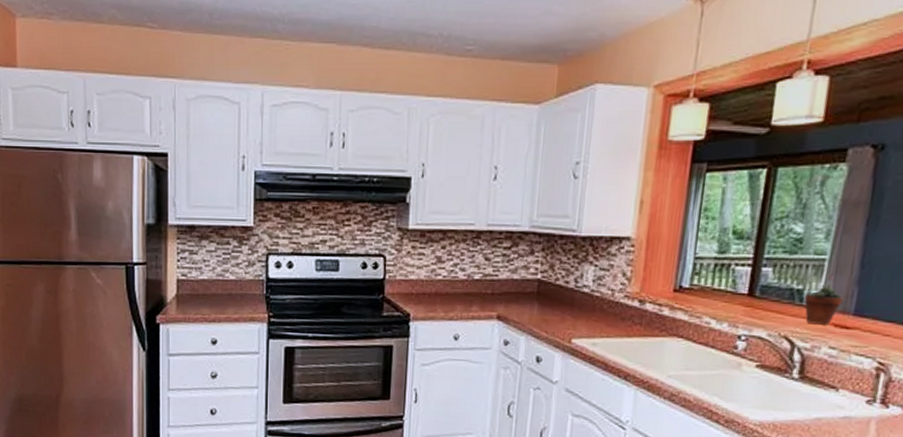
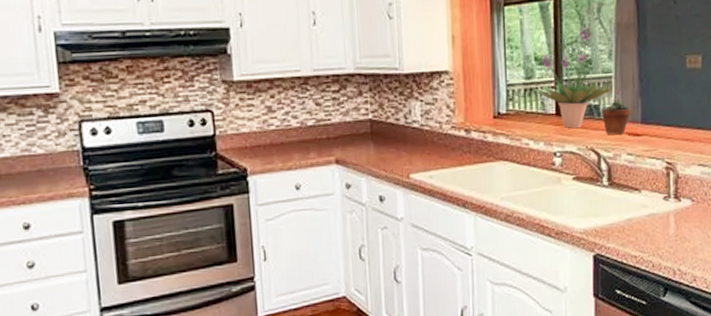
potted plant: none [726,201,823,313] -> present [534,27,612,129]

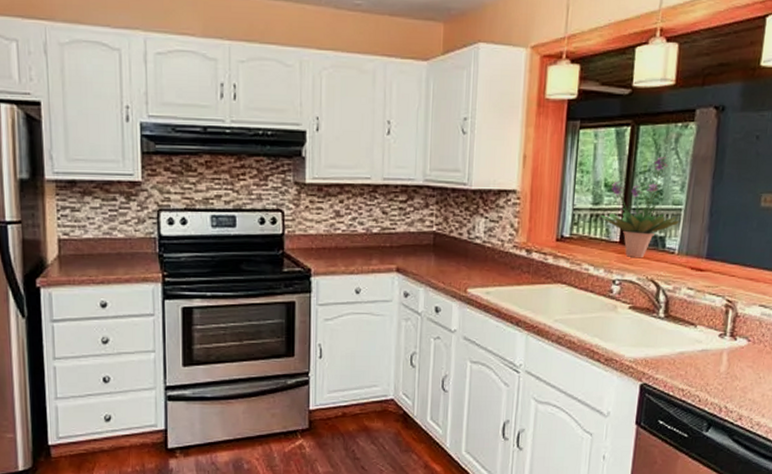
succulent plant: present [601,88,631,135] -> none [665,221,697,268]

